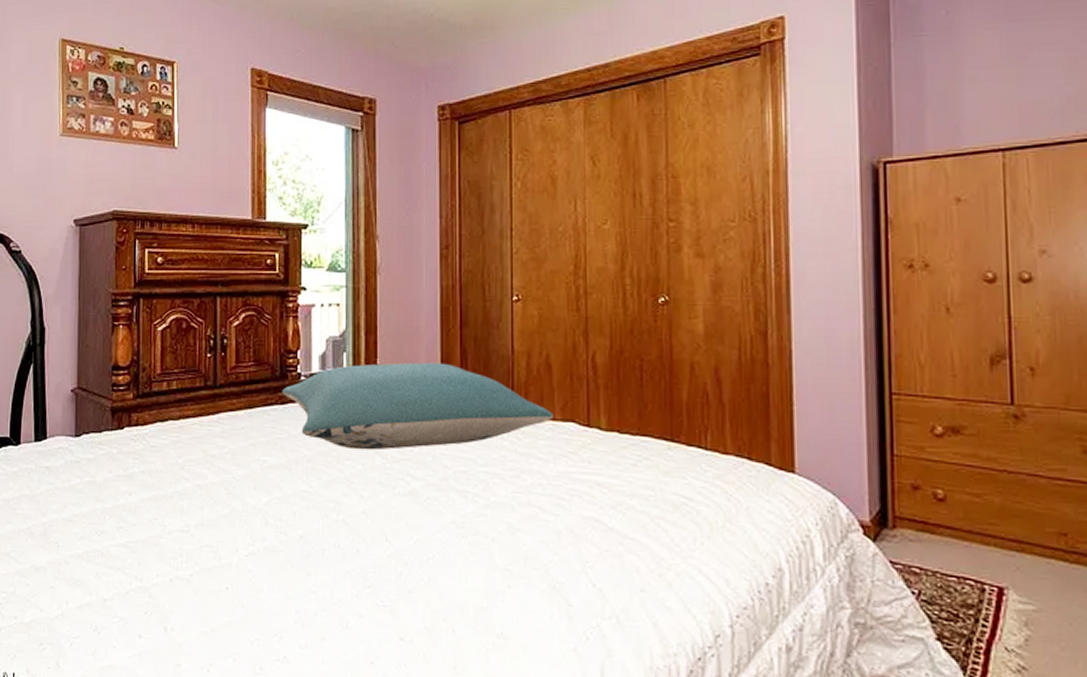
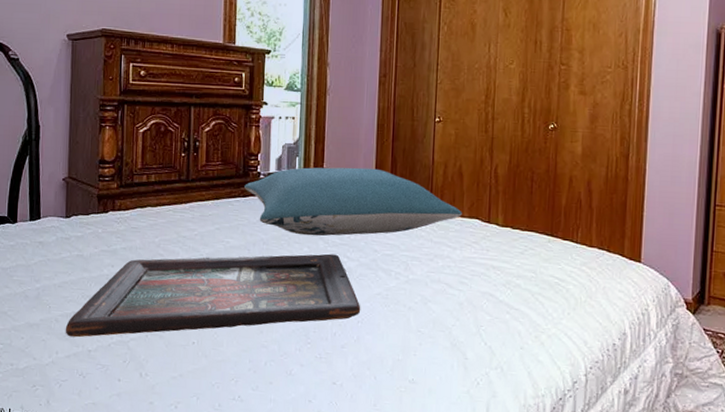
decorative tray: none [76,472,431,583] -> present [65,253,361,338]

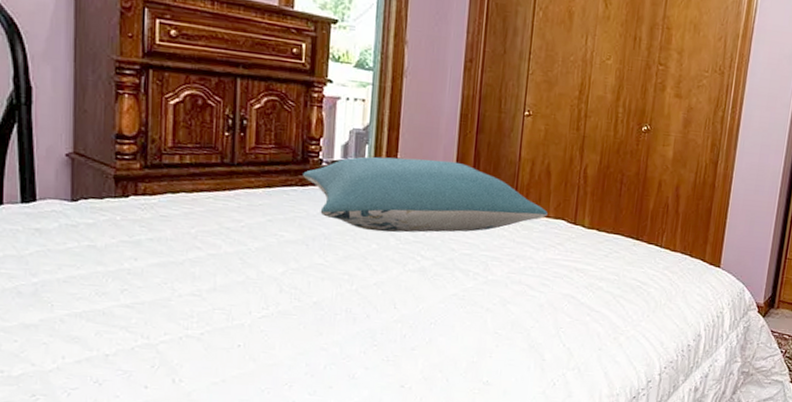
decorative tray: present [65,253,361,338] -> none [73,251,435,340]

